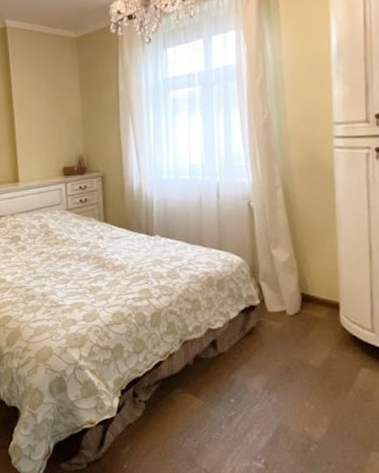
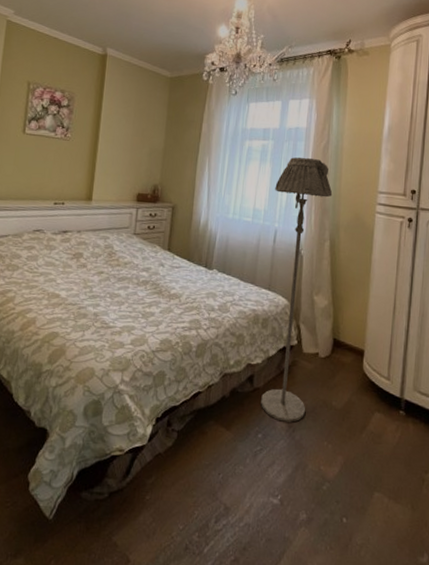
floor lamp: none [210,97,279,385] -> present [261,157,333,422]

